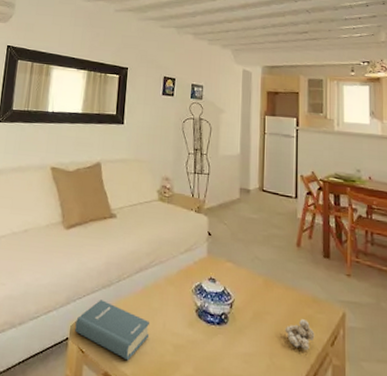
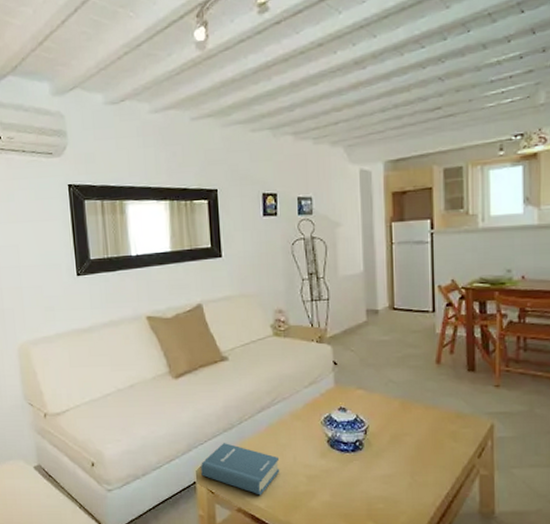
decorative ball: present [285,319,315,351] -> none [426,436,460,466]

